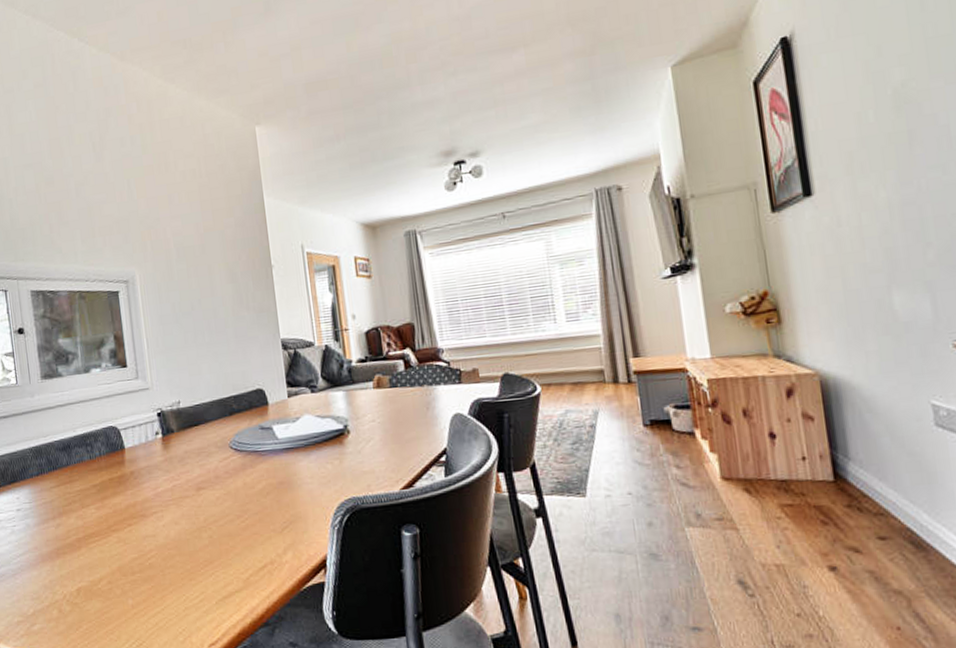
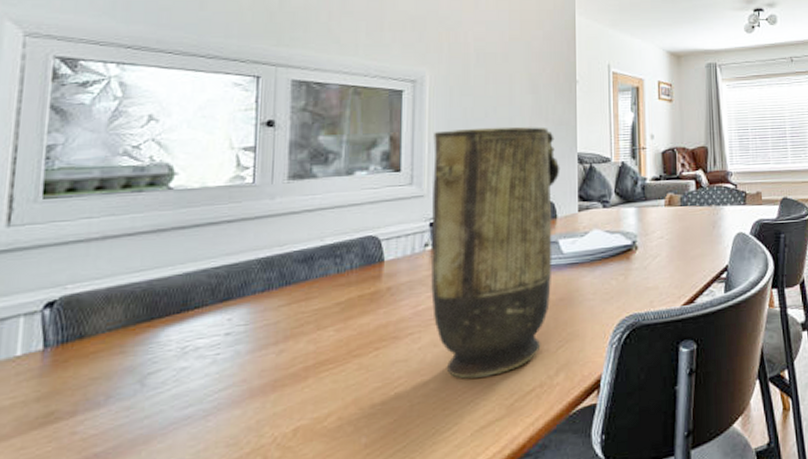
vase: none [149,315,271,554] -> present [431,126,560,379]

